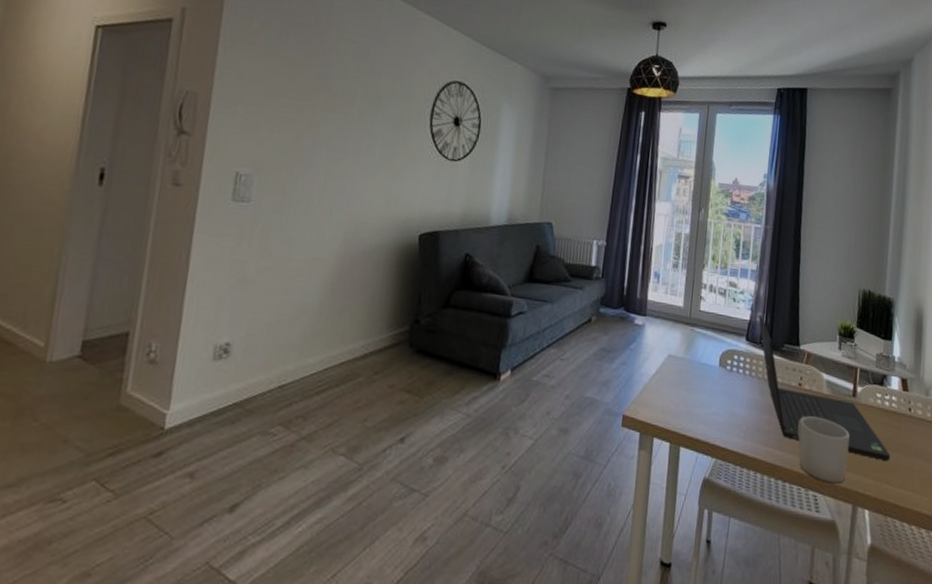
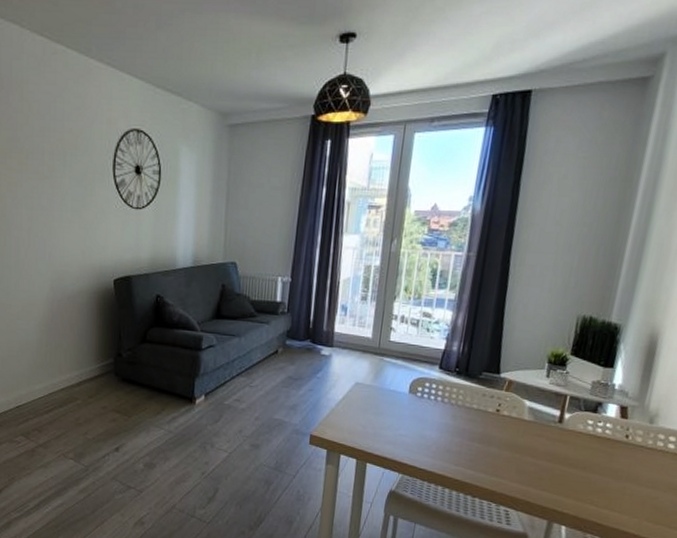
laptop: present [758,314,891,462] -> none [454,343,598,484]
mug: present [797,416,850,484] -> none [491,439,552,502]

